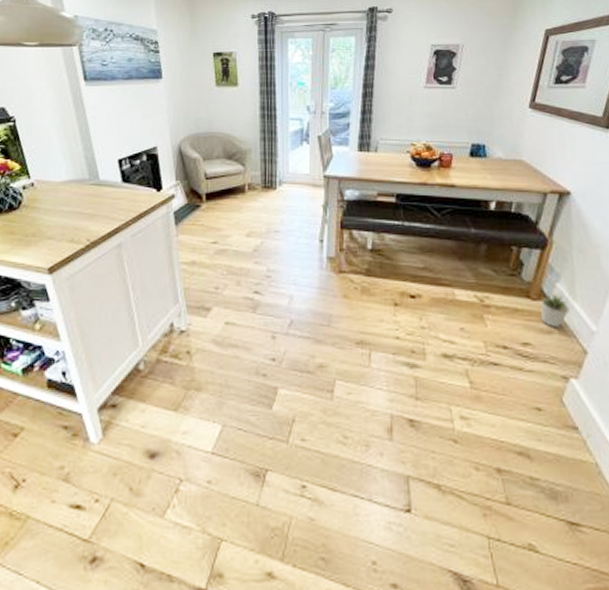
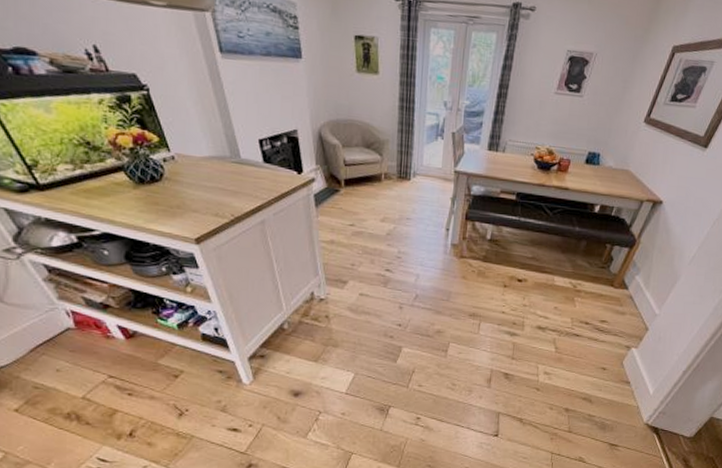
potted plant: present [540,293,570,327] -> none [618,284,642,310]

